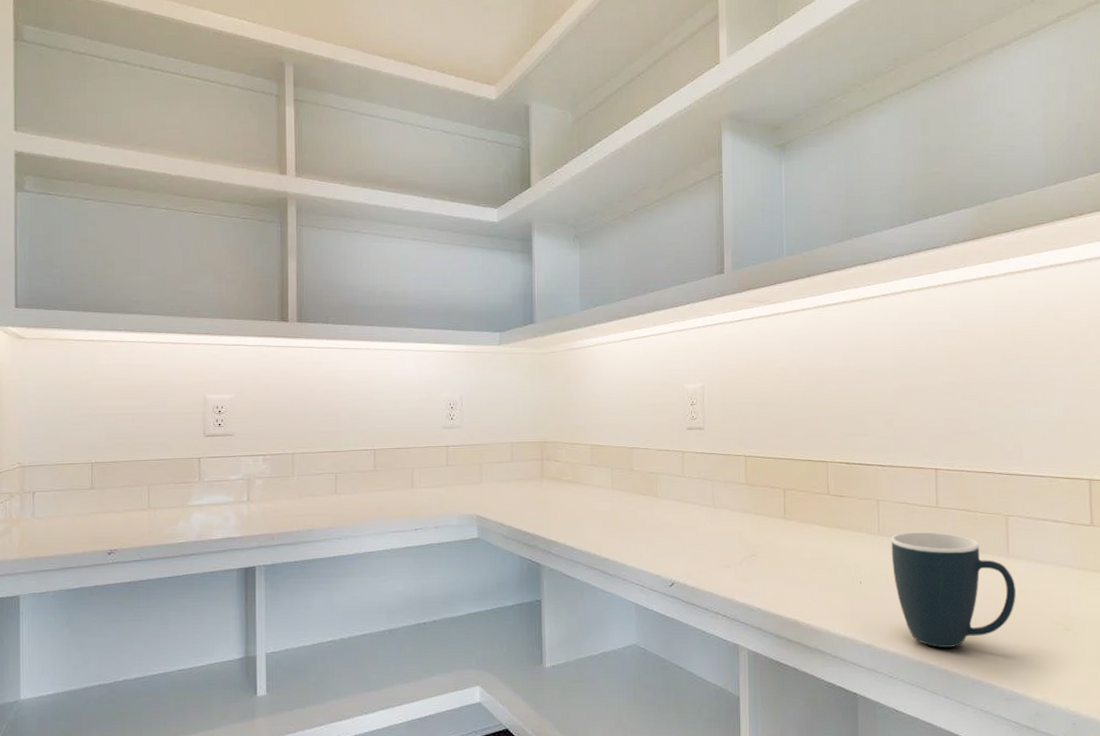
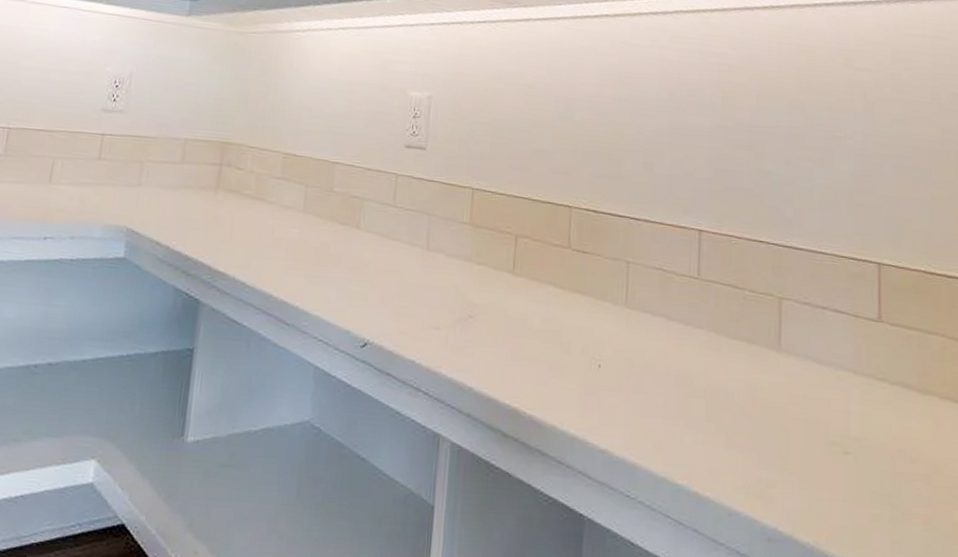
mug: present [891,531,1016,648] -> none [639,306,787,463]

